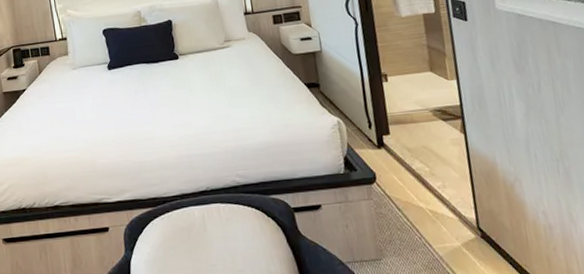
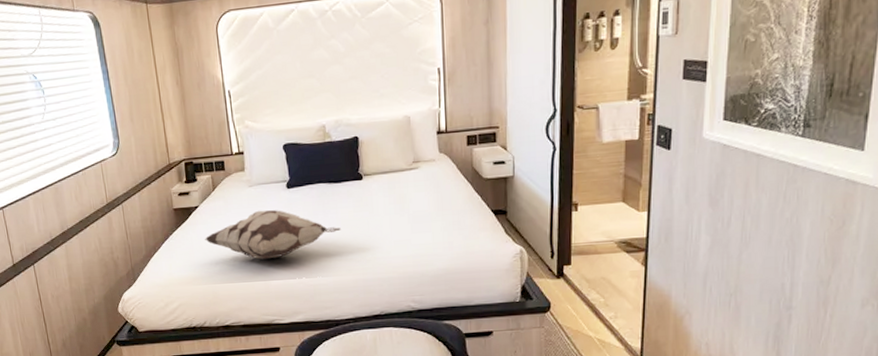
decorative pillow: none [32,90,162,139] -> present [205,210,342,260]

